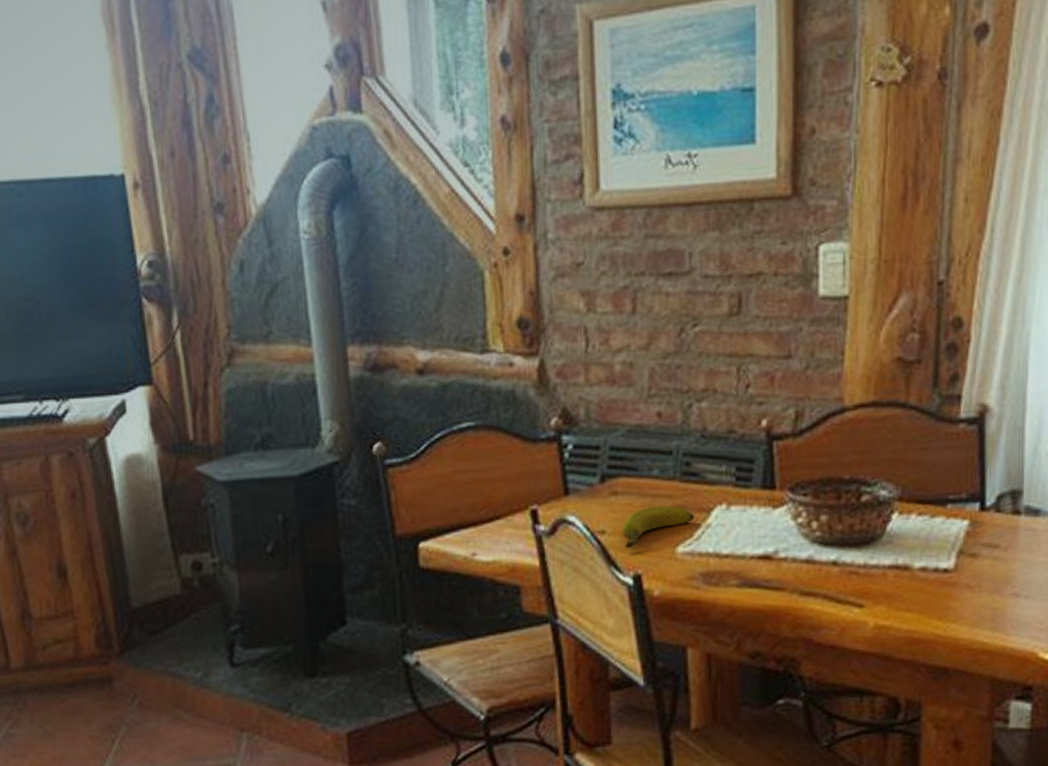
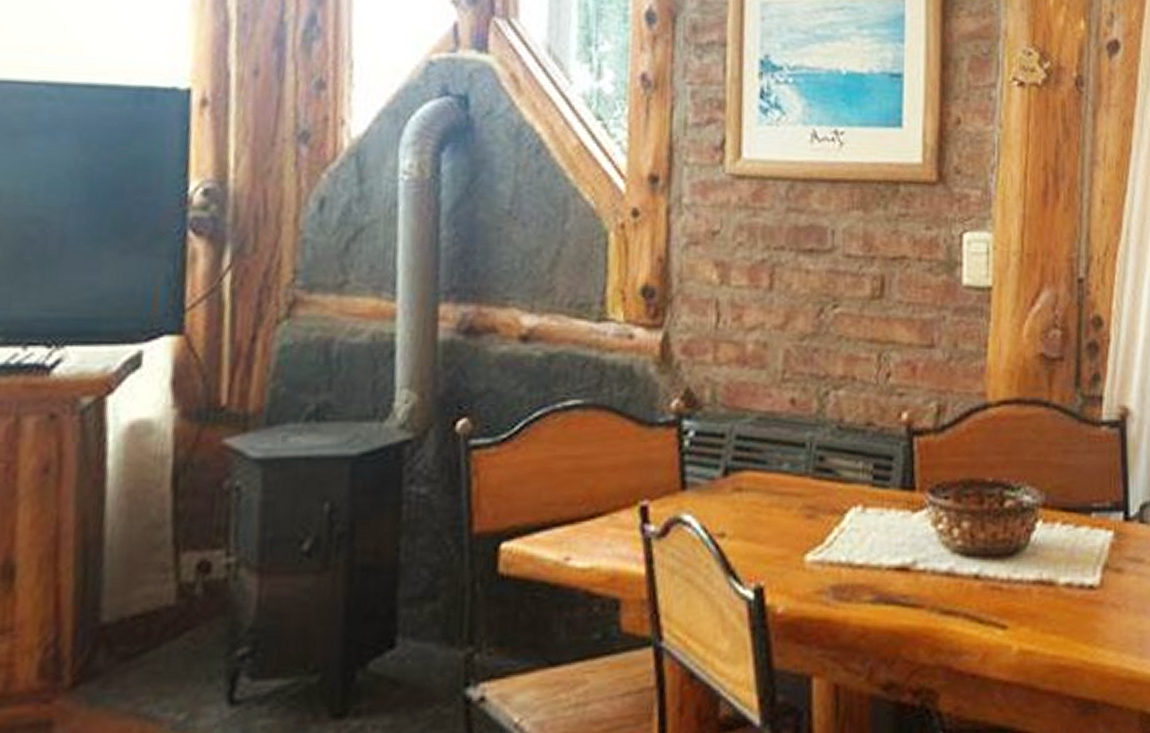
banana: present [622,505,695,548] -> none [744,505,827,555]

